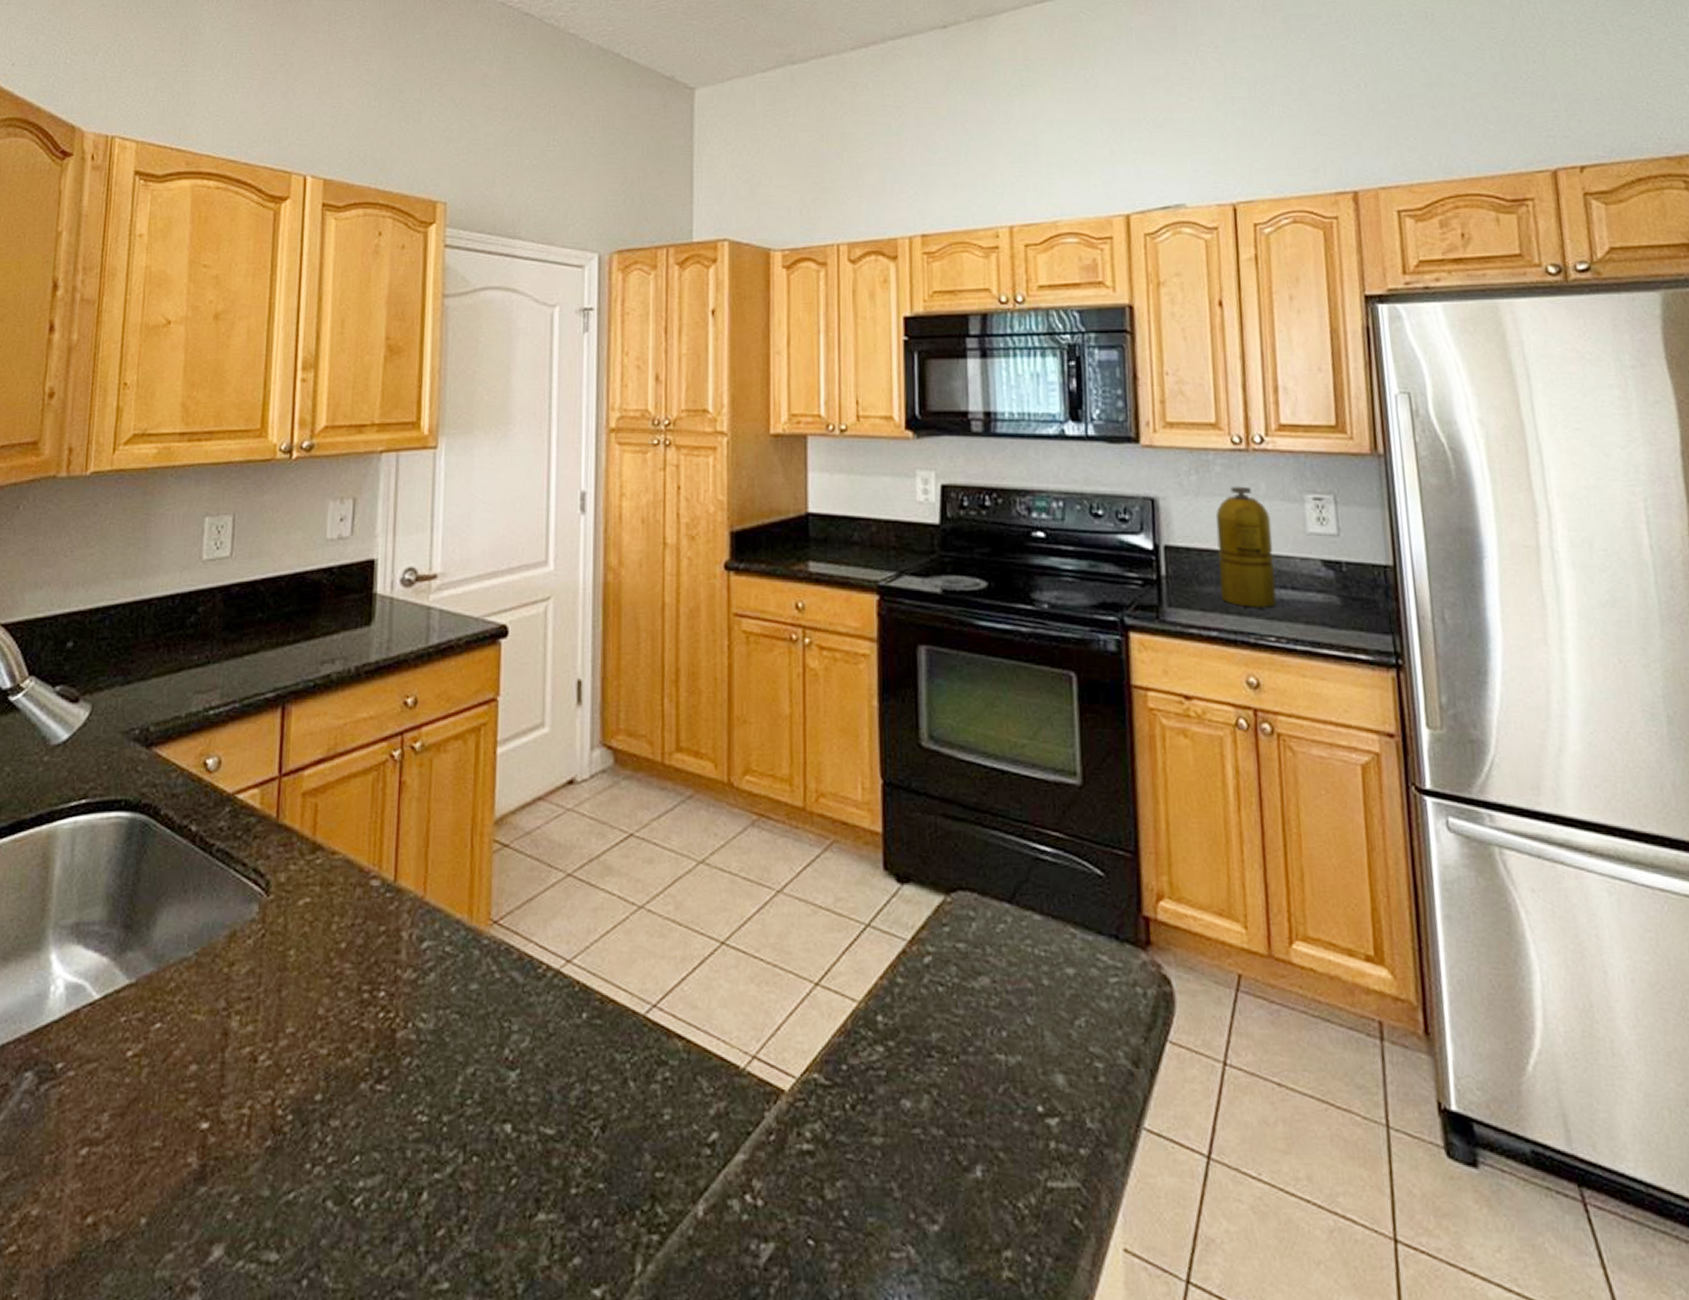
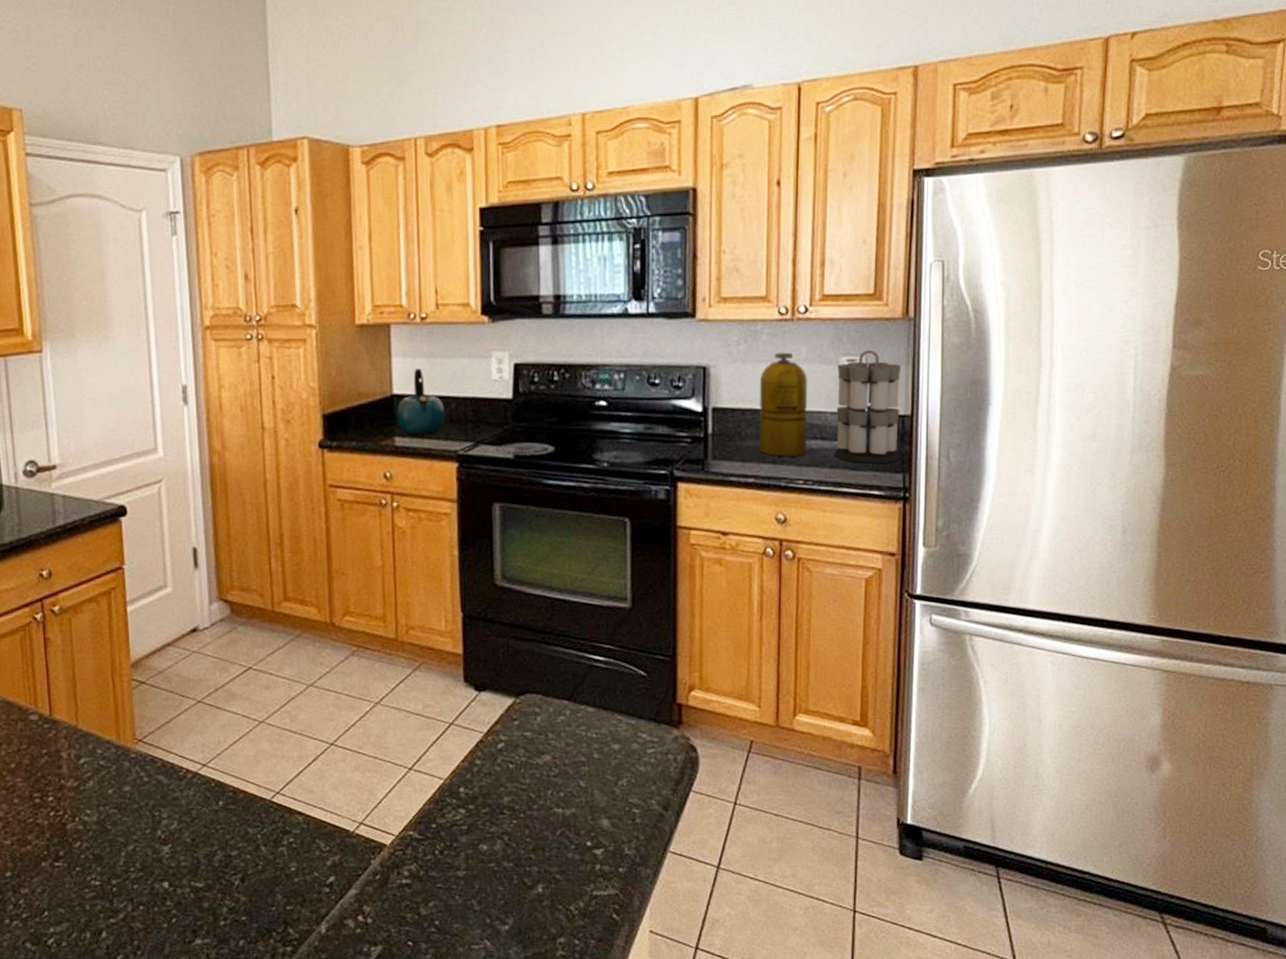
kettle: none [811,485,865,561] -> present [396,369,446,435]
spice rack: none [1303,487,1386,621] -> present [835,349,902,464]

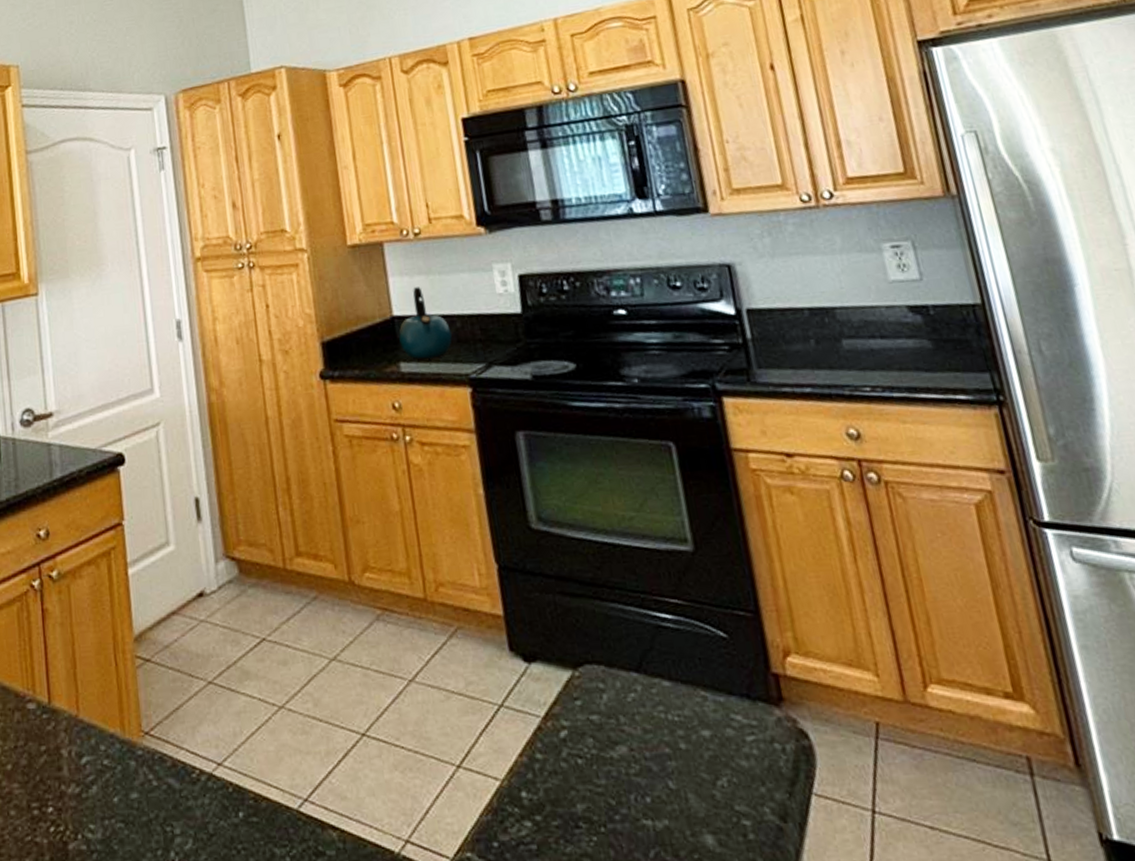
canister: present [759,352,808,457] -> none [794,242,867,361]
spice rack: present [835,349,902,464] -> none [881,233,981,363]

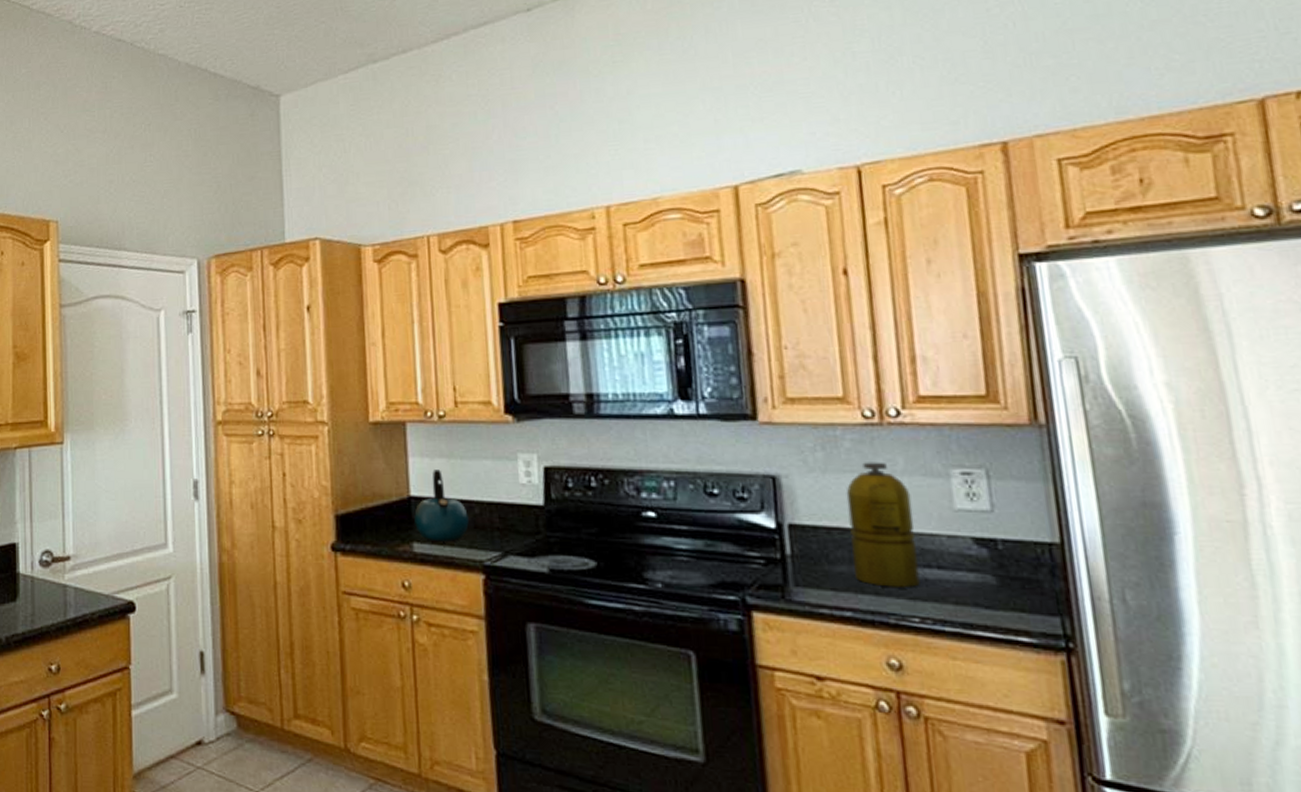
canister: none [794,242,867,361] -> present [846,462,920,587]

